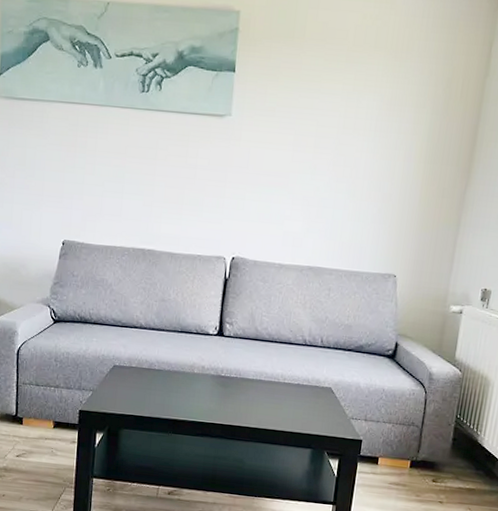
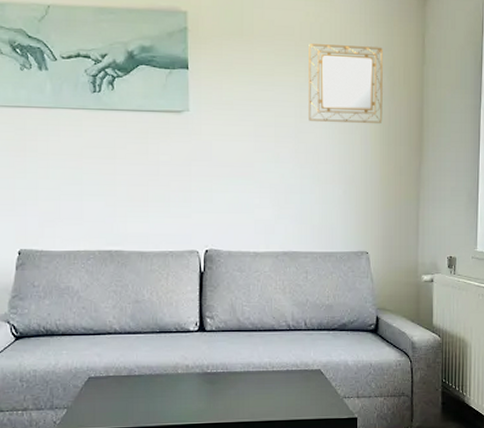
home mirror: none [351,49,443,140] -> present [309,44,383,123]

